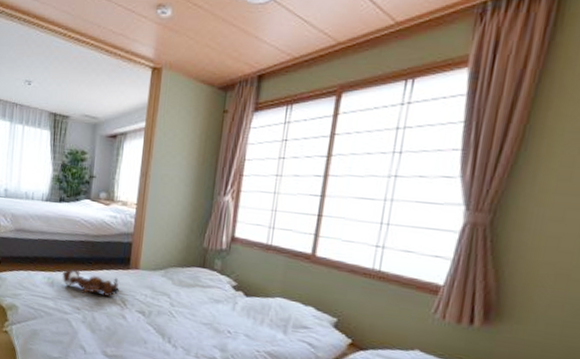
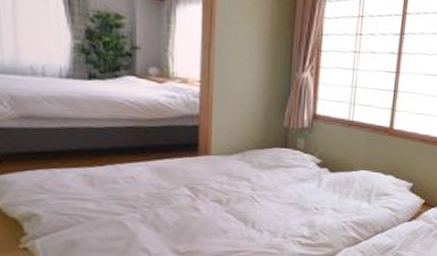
teddy bear: present [62,268,119,297] -> none [106,161,187,189]

